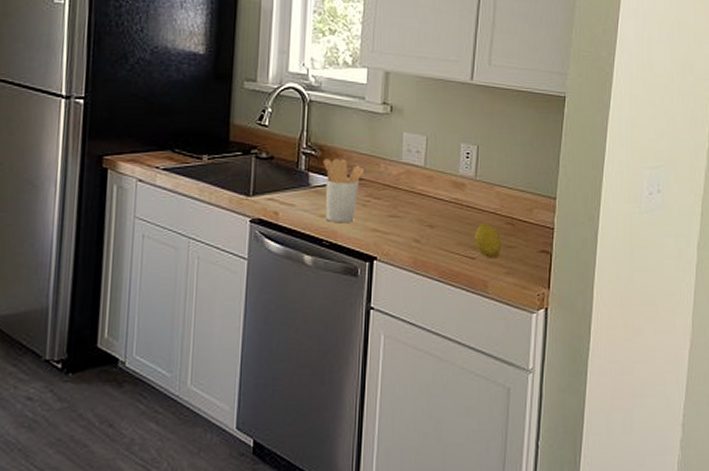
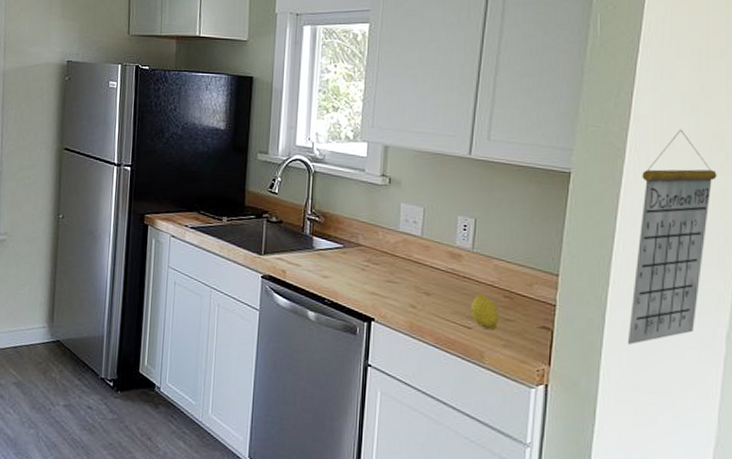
utensil holder: present [323,159,364,223] -> none [326,225,363,285]
calendar: none [616,54,688,260] -> present [627,129,717,345]

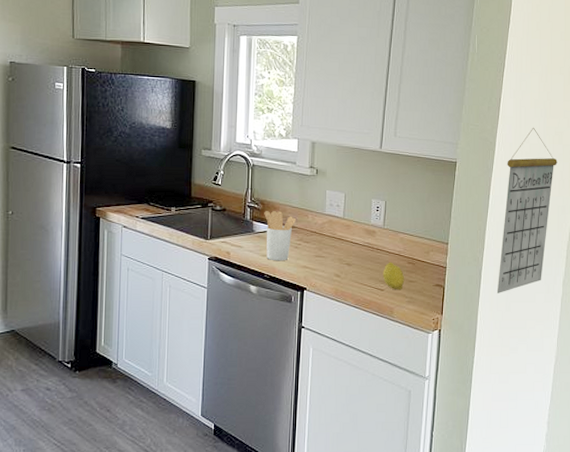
utensil holder: none [326,225,363,285] -> present [264,211,296,261]

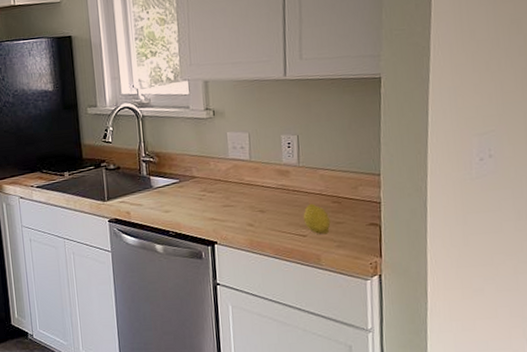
utensil holder: present [264,211,296,261] -> none [161,162,196,216]
calendar: present [496,127,557,293] -> none [447,19,518,227]

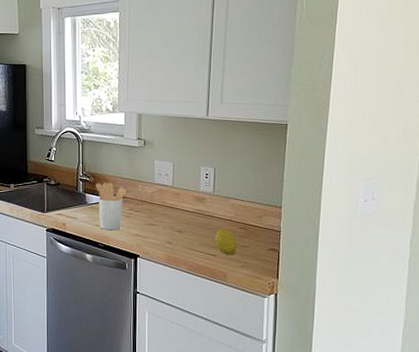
utensil holder: none [161,162,196,216] -> present [96,183,126,231]

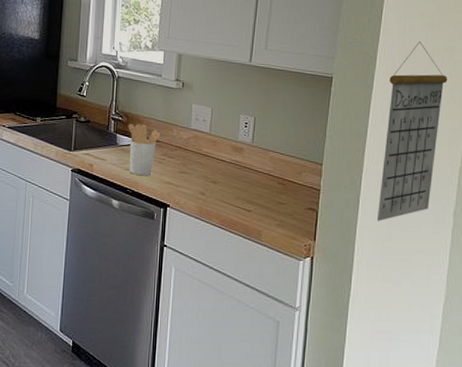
fruit: present [214,227,238,255] -> none [250,181,274,212]
calendar: none [336,82,400,256] -> present [376,41,448,221]

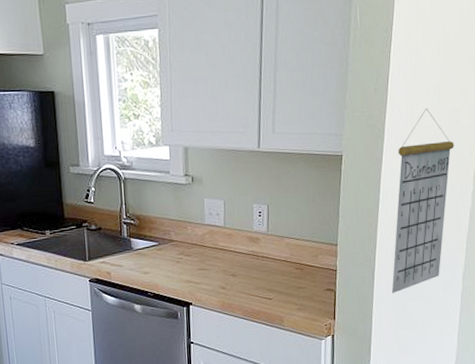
utensil holder: present [128,124,160,176] -> none [141,225,175,278]

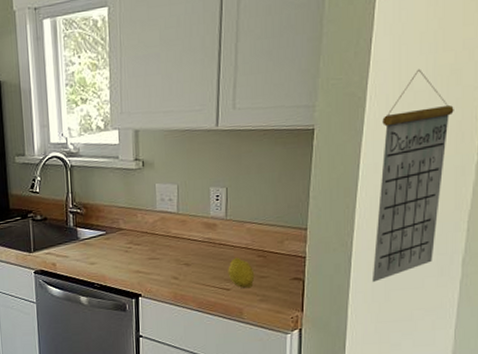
fruit: none [270,269,294,298] -> present [228,257,255,288]

